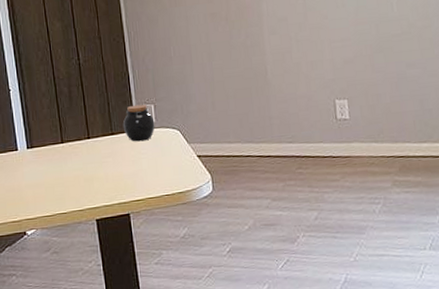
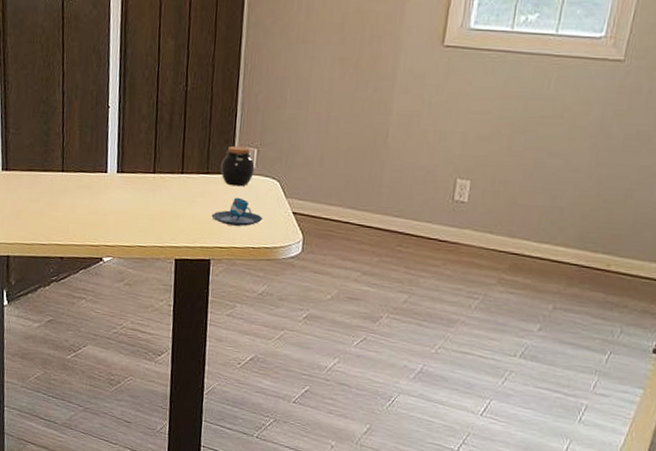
mug: none [123,151,172,179] -> present [211,197,263,226]

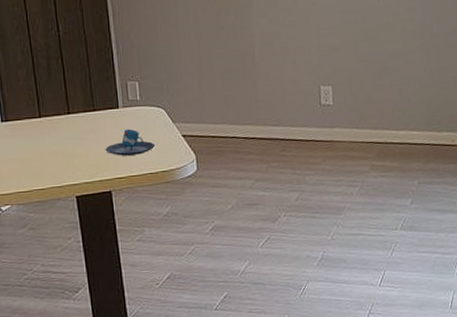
jar: present [220,145,255,187] -> none [105,81,140,119]

